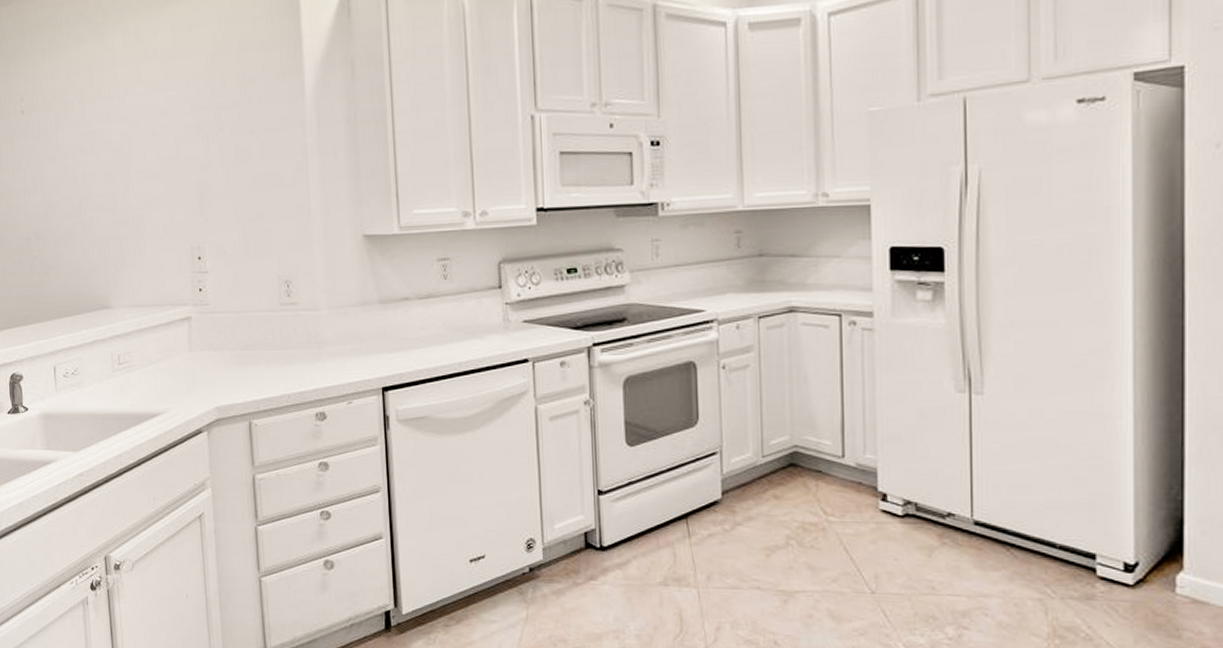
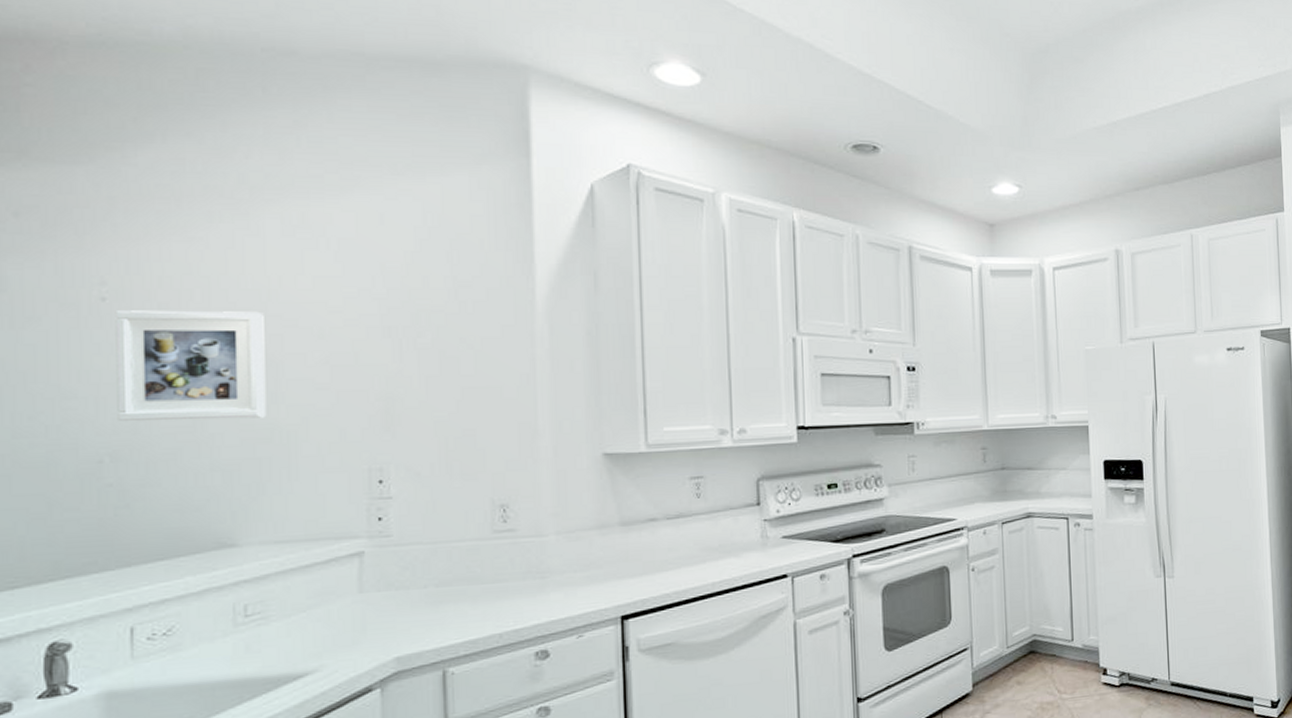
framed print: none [30,116,123,207] -> present [115,310,267,421]

